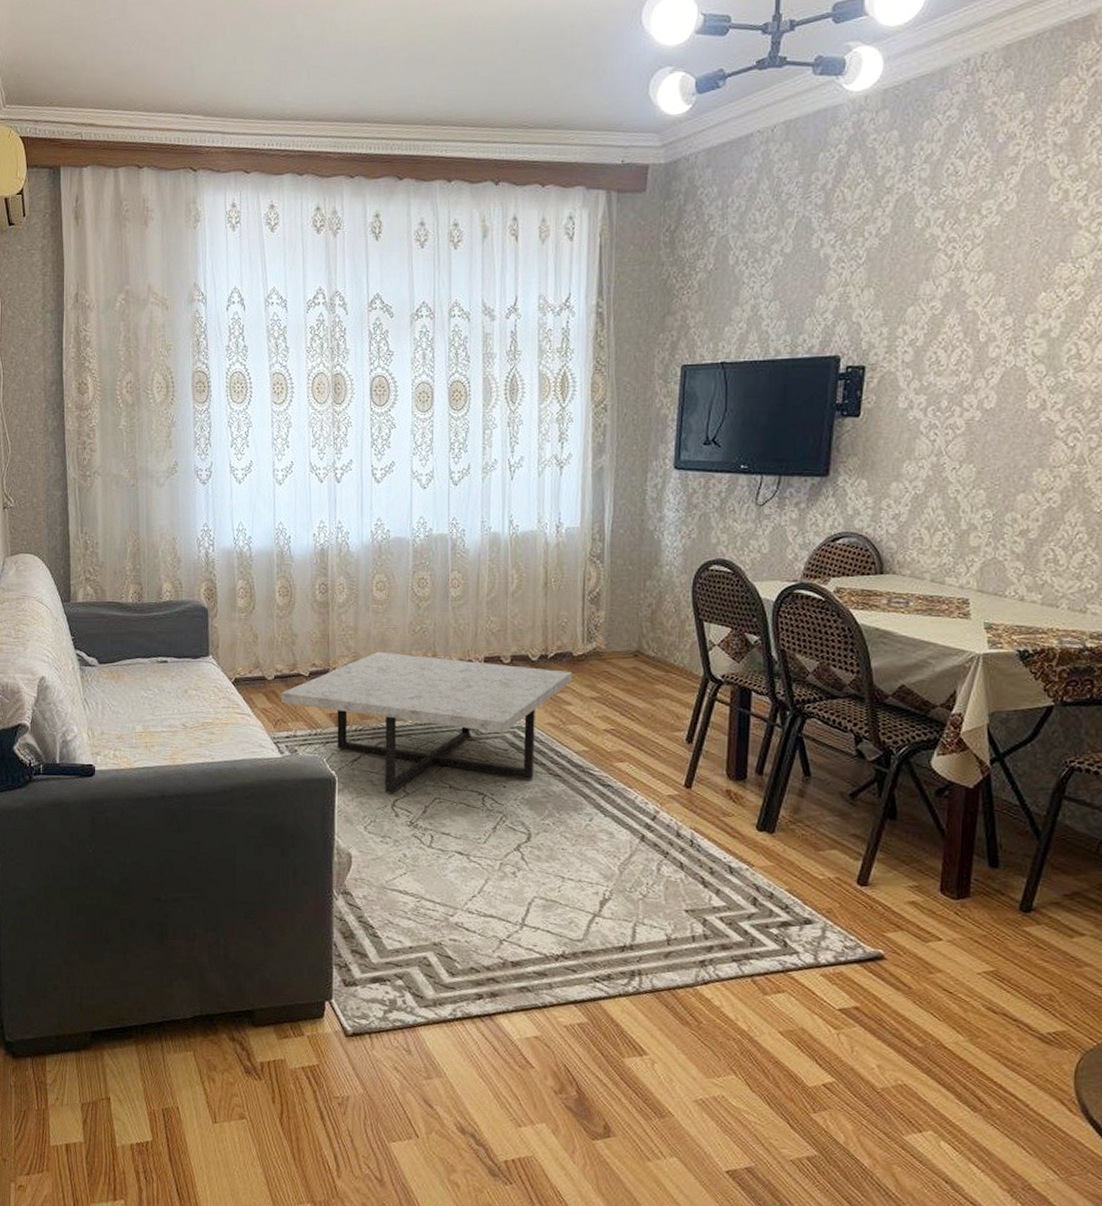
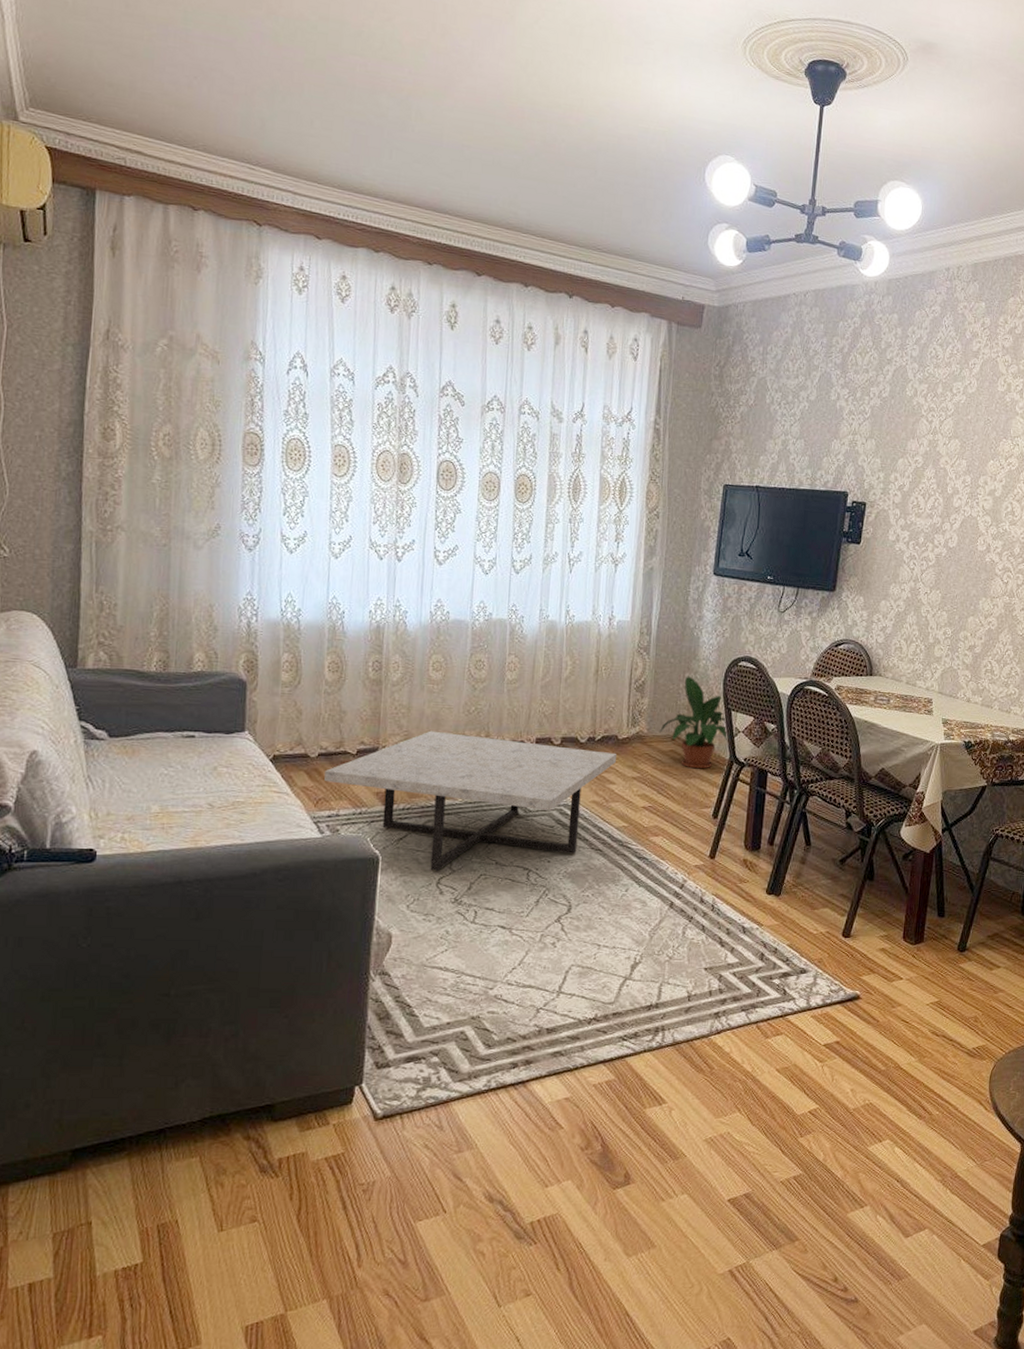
potted plant: none [618,584,701,688] -> present [658,676,729,769]

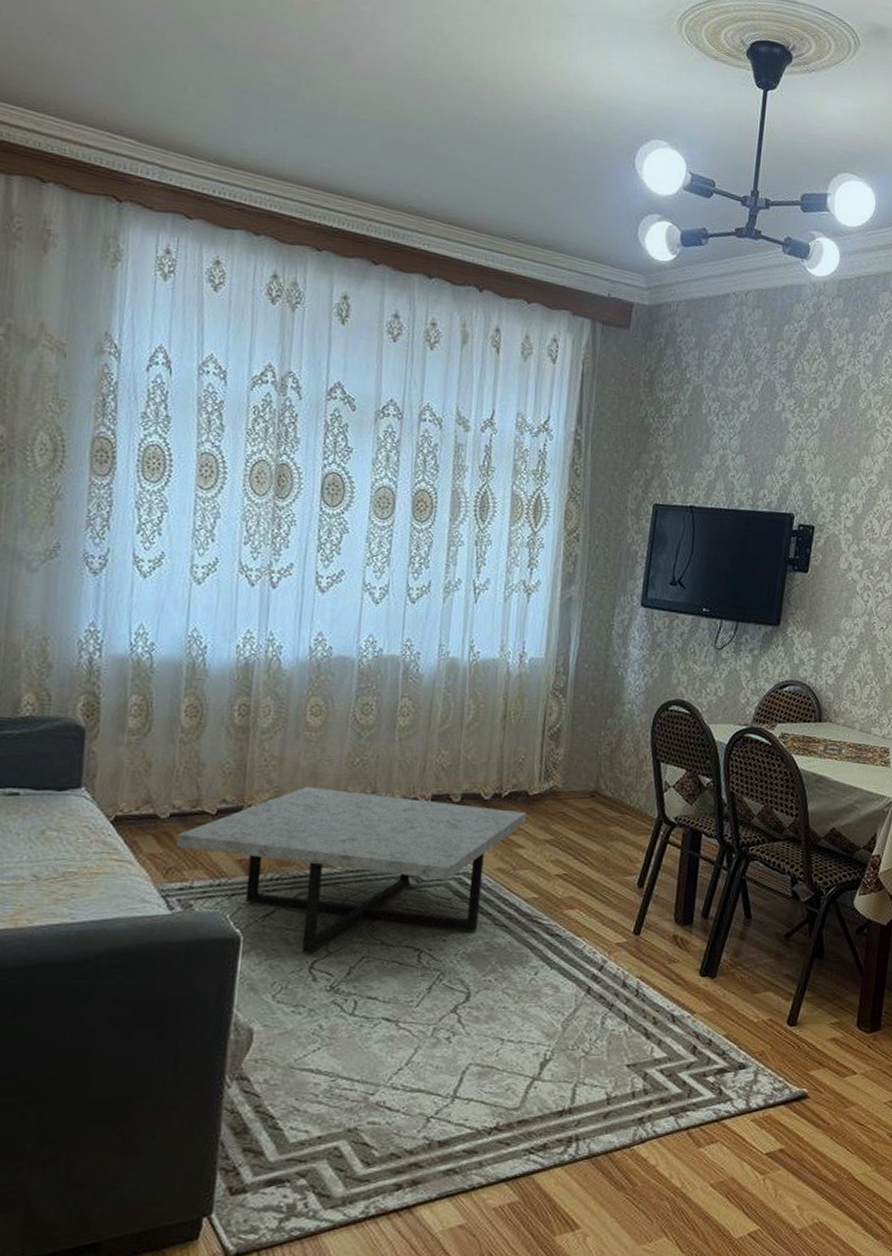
potted plant: present [658,676,729,769] -> none [576,722,657,830]

